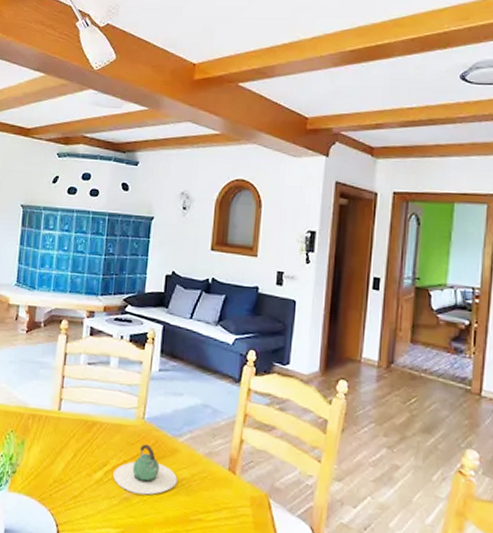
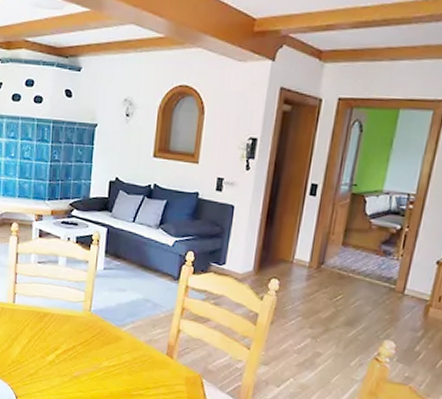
teapot: present [113,444,178,495] -> none [64,332,121,374]

